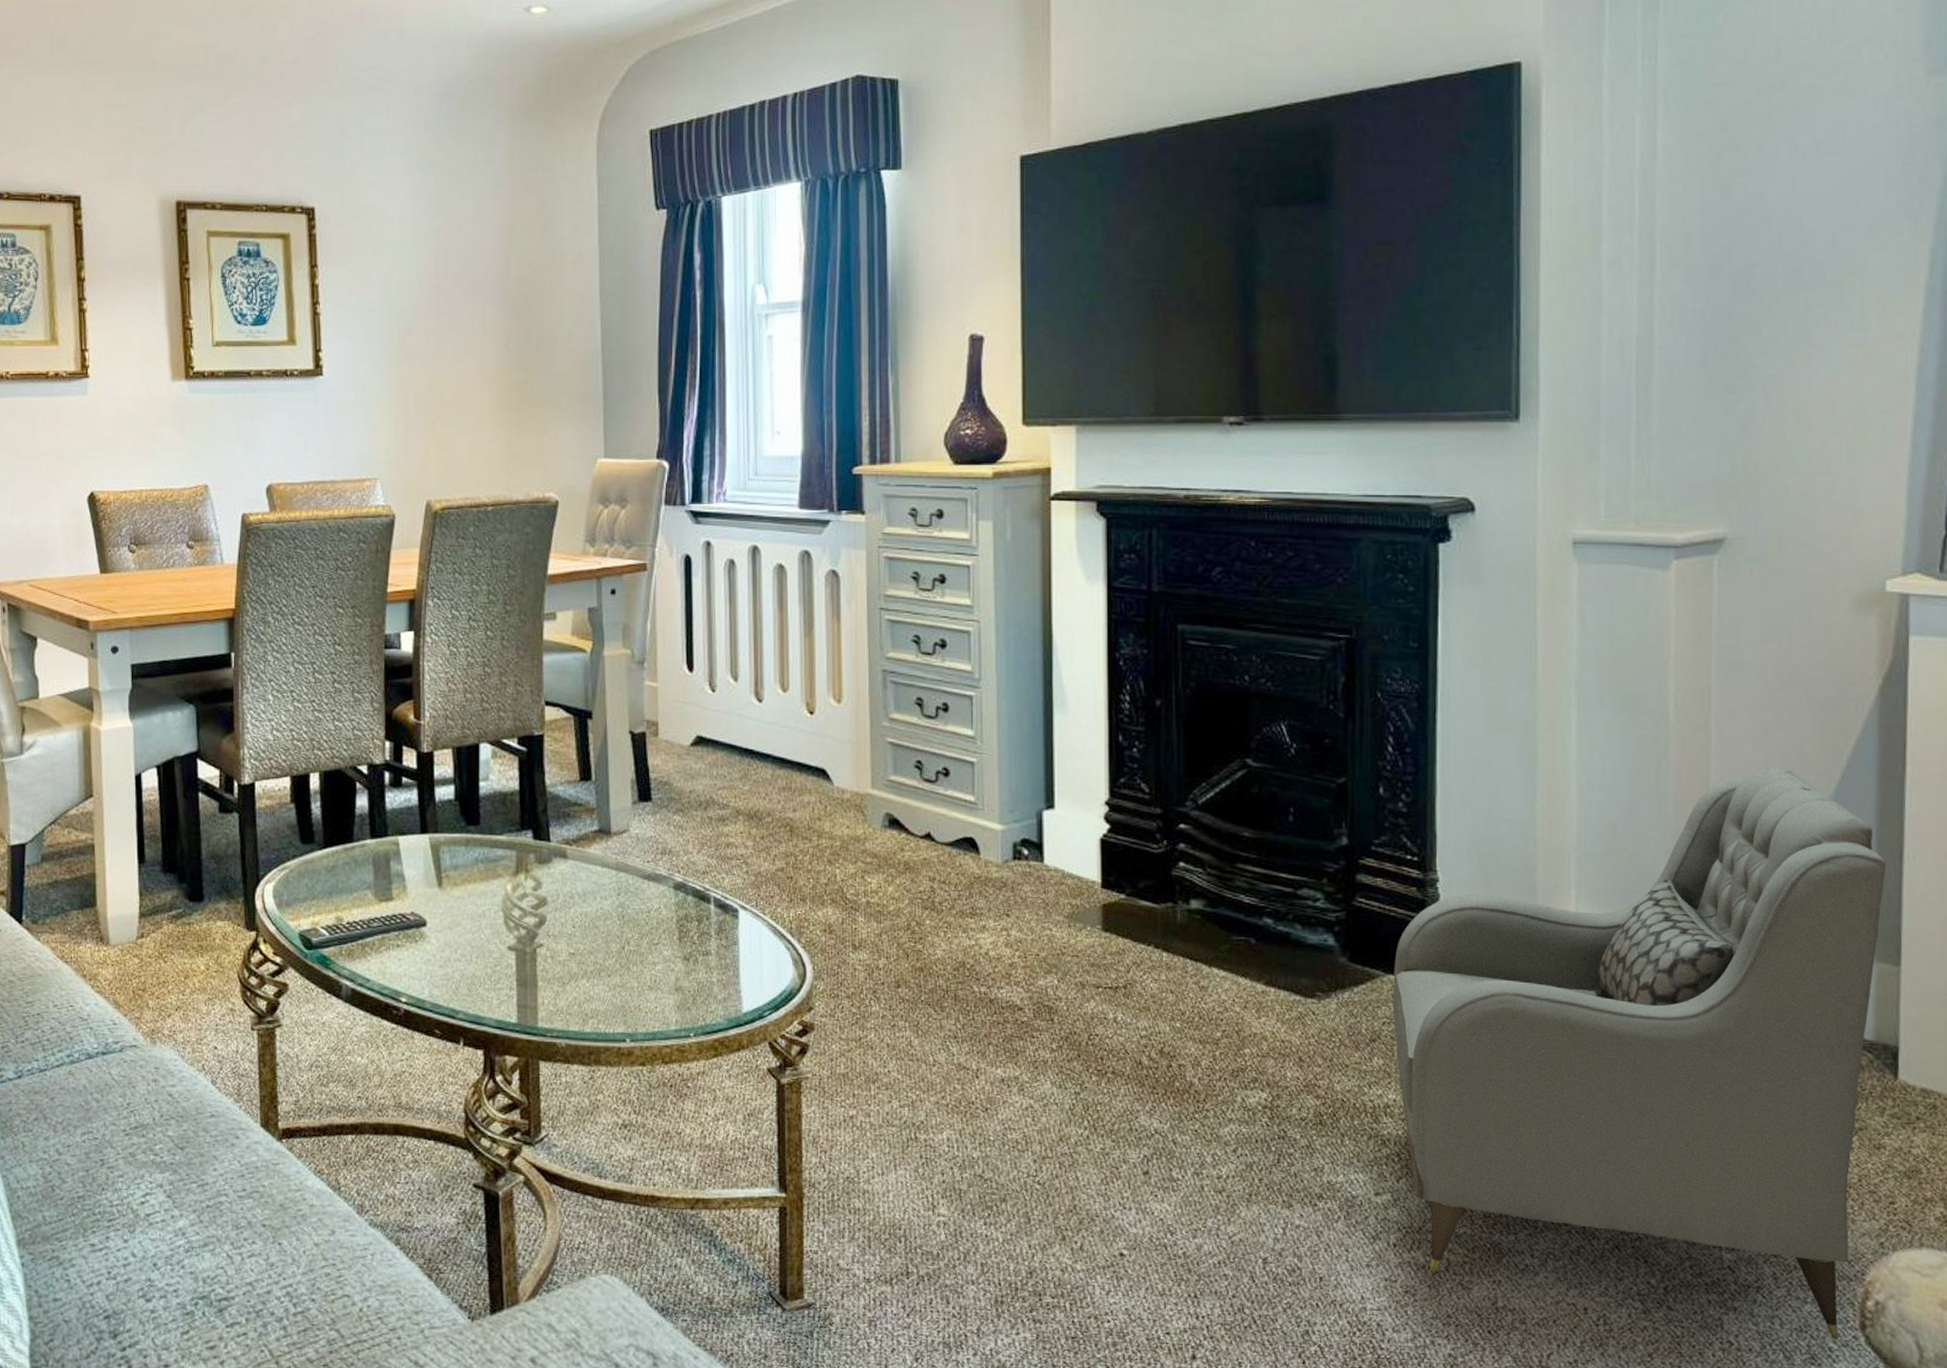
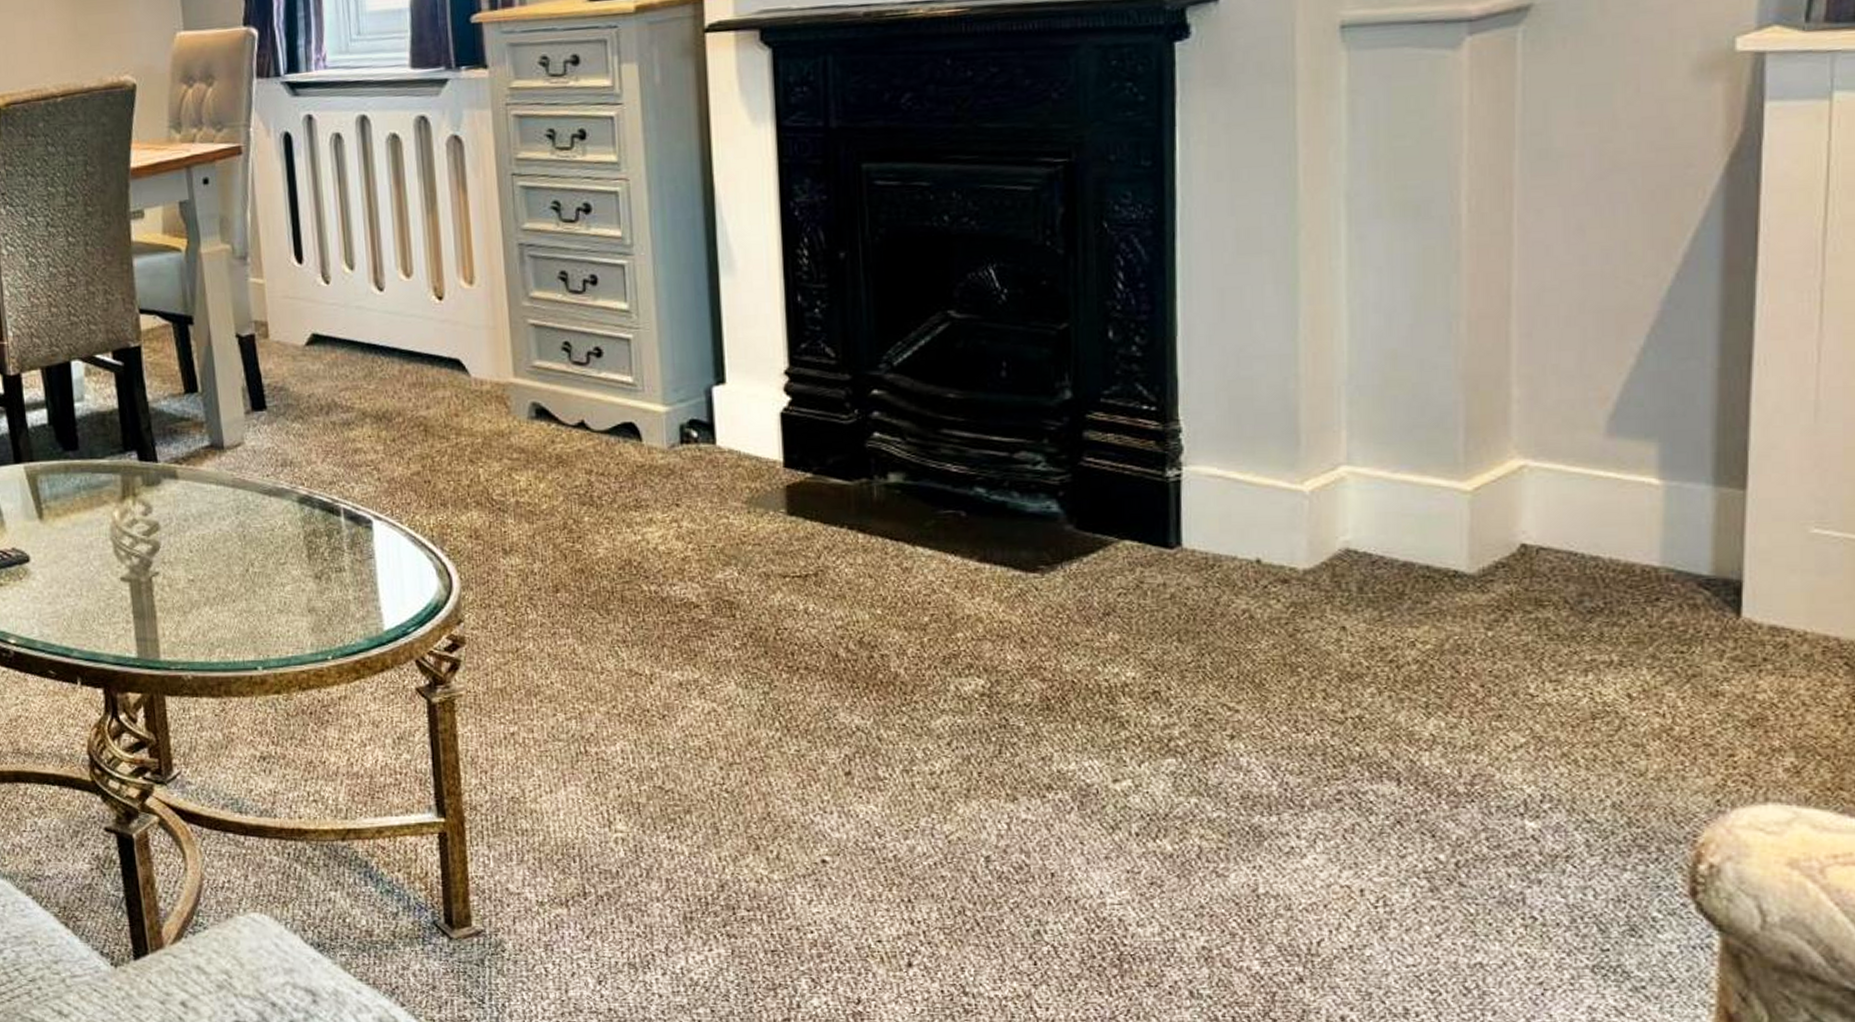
armchair: present [1393,767,1886,1340] -> none [1129,270,1730,909]

